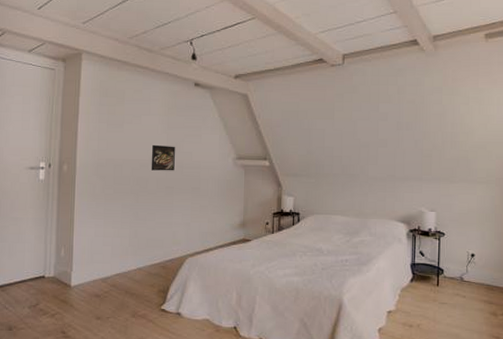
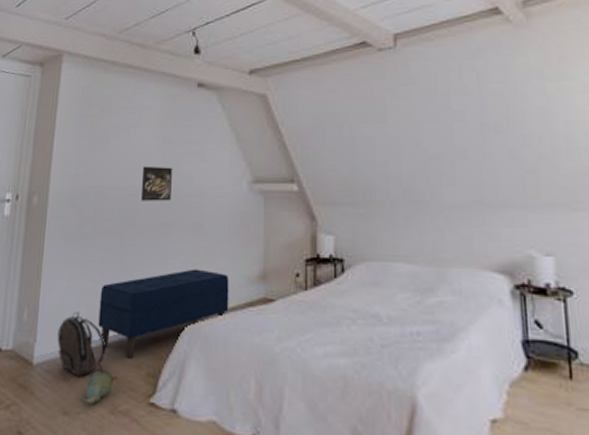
backpack: none [89,249,128,295] -> present [57,311,107,379]
plush toy: none [111,289,138,312] -> present [83,370,119,405]
bench: none [121,219,219,281] -> present [98,269,230,359]

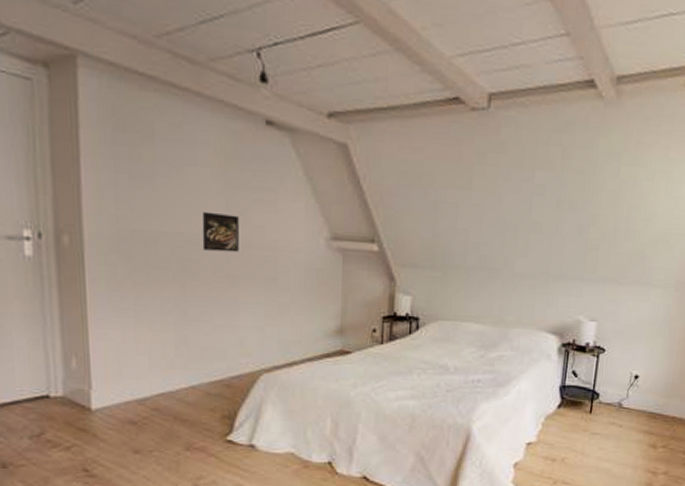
backpack: present [57,311,107,379] -> none [116,360,176,421]
plush toy: present [83,370,119,405] -> none [155,413,192,443]
bench: present [98,269,230,359] -> none [163,321,306,403]

